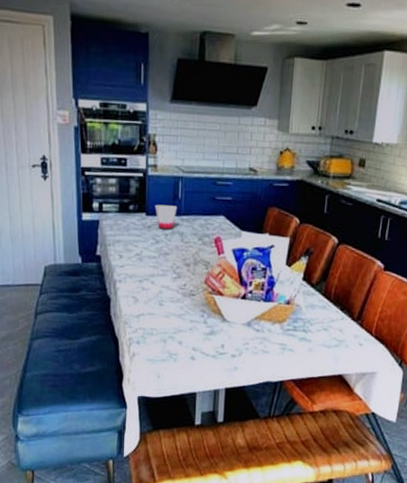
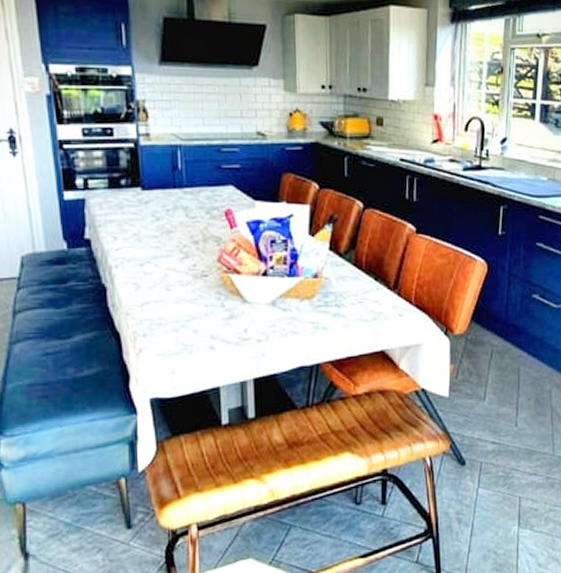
cup: present [155,204,178,229] -> none [151,177,178,204]

